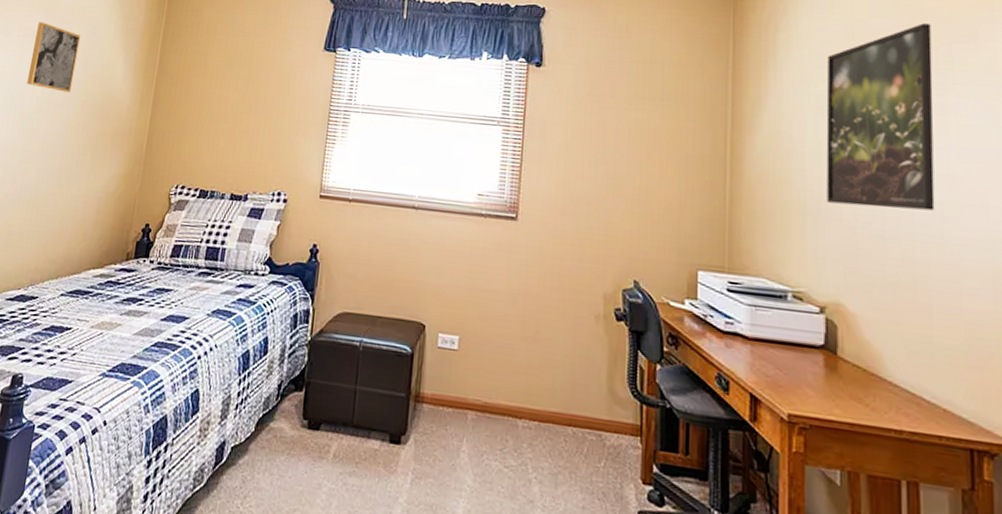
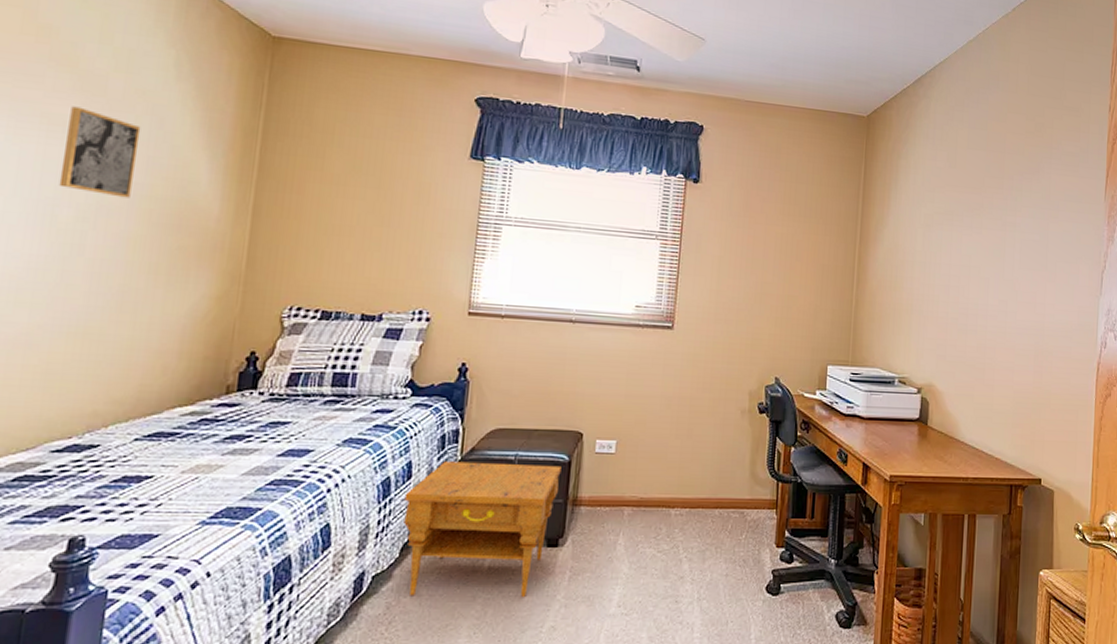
nightstand: none [259,340,404,494] -> present [403,461,561,597]
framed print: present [826,23,935,211] -> none [928,156,1010,307]

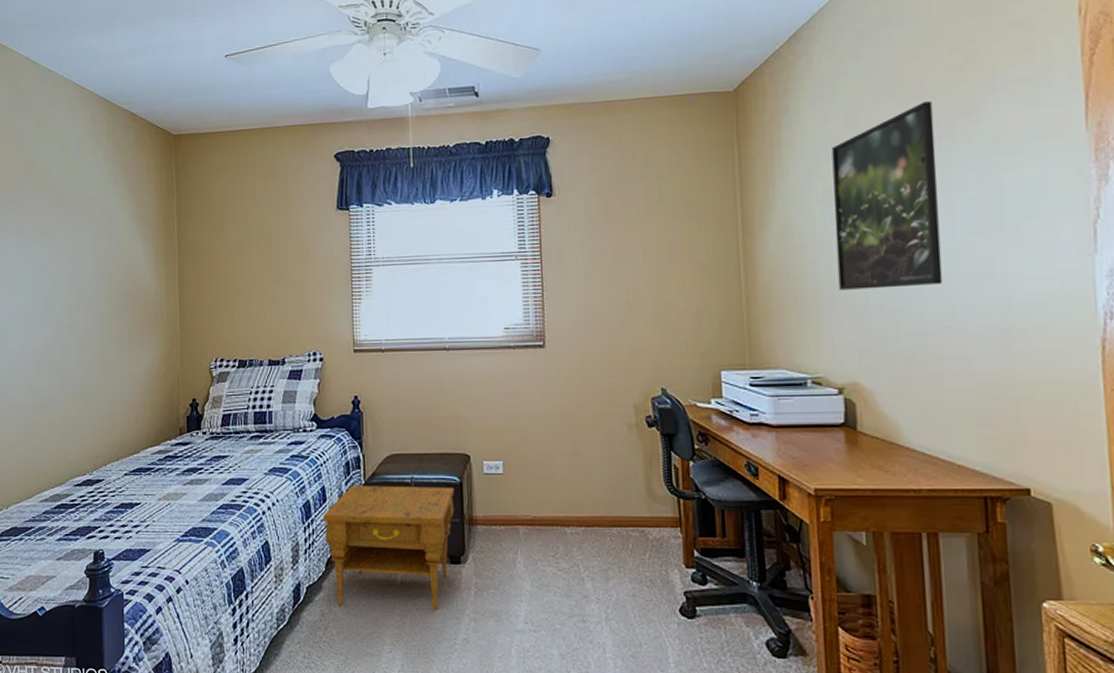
wall art: present [58,106,141,198] -> none [52,219,97,285]
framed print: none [928,156,1010,307] -> present [831,101,943,290]

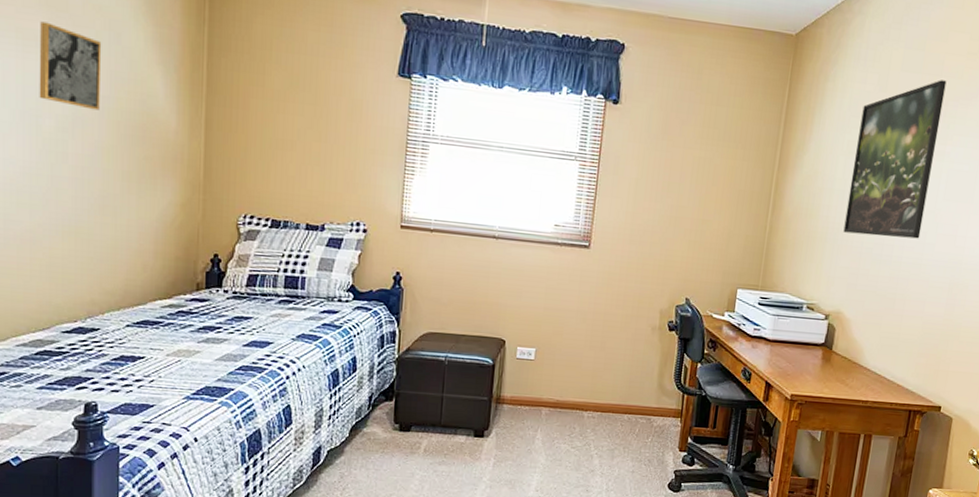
wall art: none [52,219,97,285] -> present [39,21,102,111]
nightstand: present [323,485,454,610] -> none [351,358,486,477]

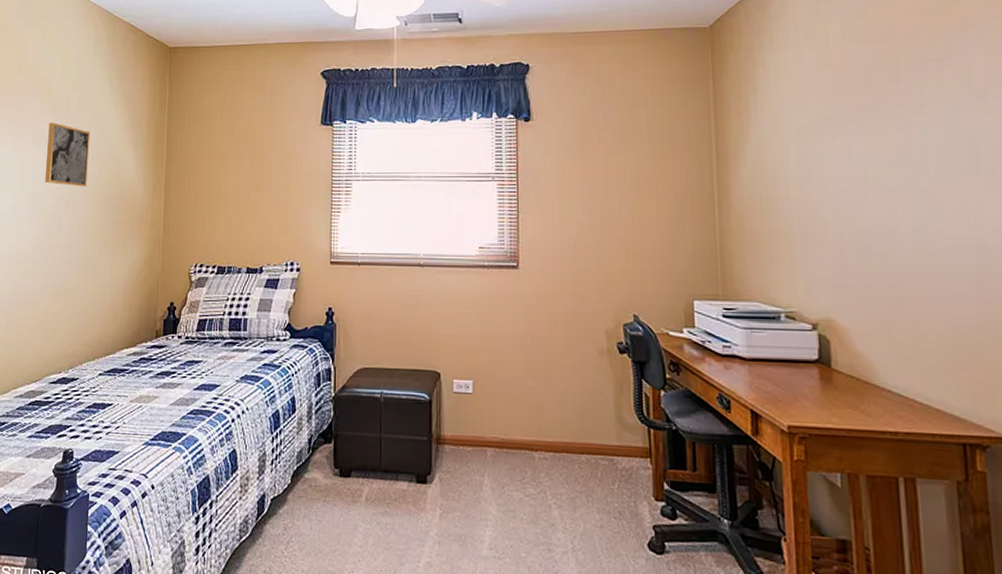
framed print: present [843,80,947,239] -> none [805,45,918,226]

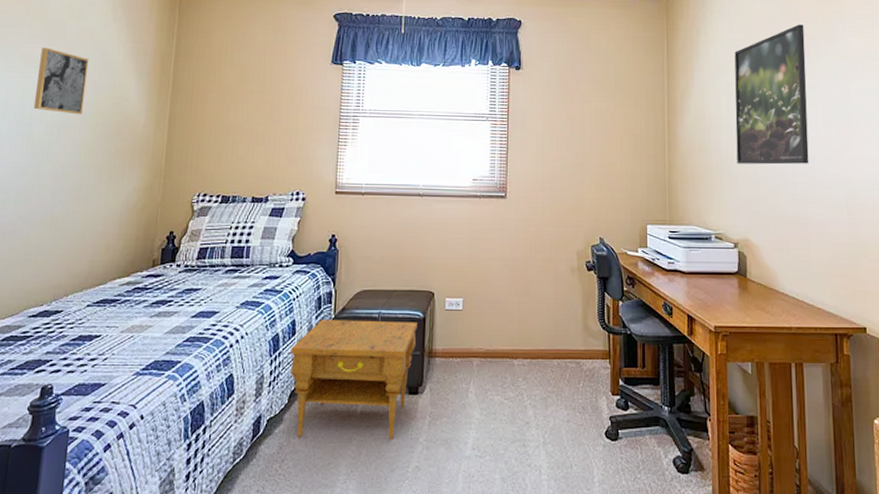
nightstand: none [291,397,423,530] -> present [290,319,418,439]
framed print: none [805,45,918,226] -> present [734,24,809,165]

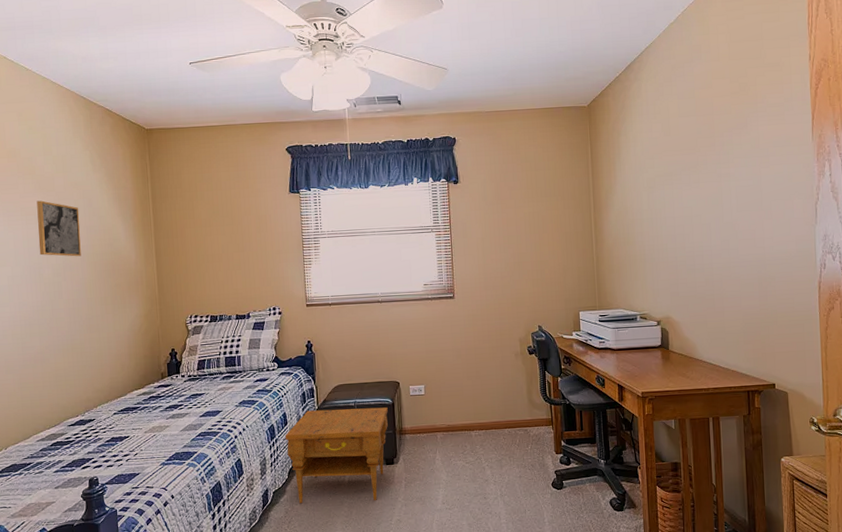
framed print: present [734,24,809,165] -> none [654,118,724,252]

